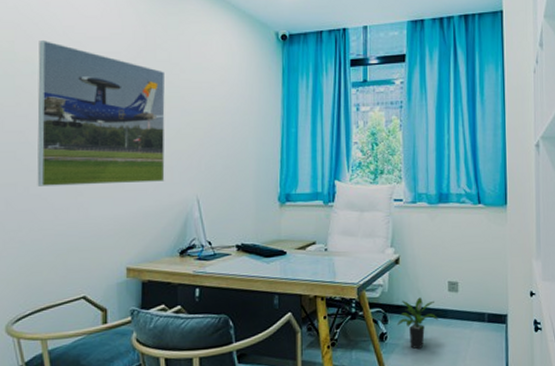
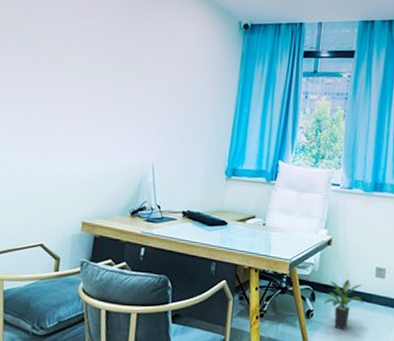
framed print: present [37,41,166,186] -> none [14,12,138,146]

